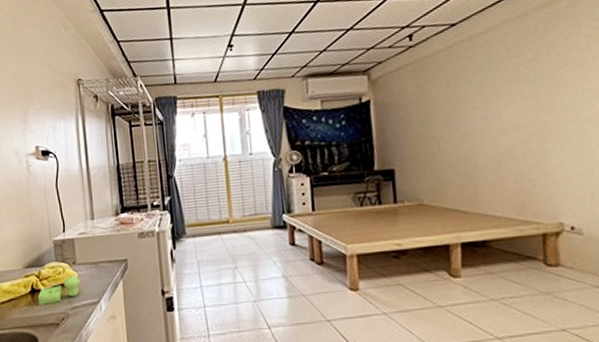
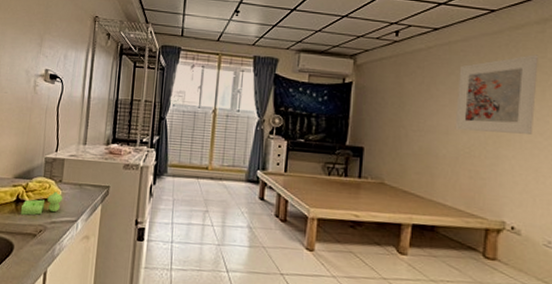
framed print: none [486,33,579,132] -> present [455,54,538,134]

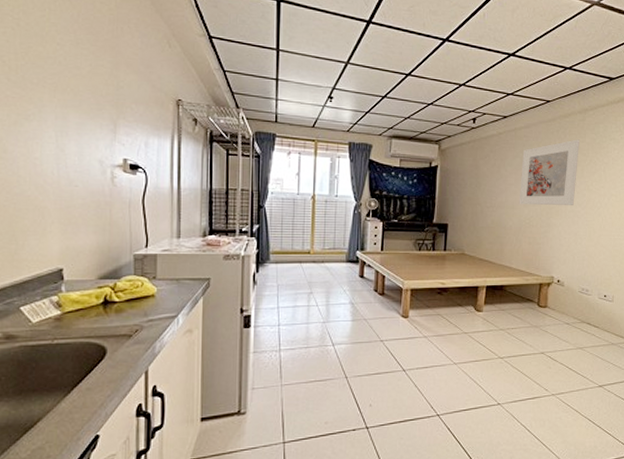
soap dispenser: present [21,191,63,215] -> none [111,289,159,316]

